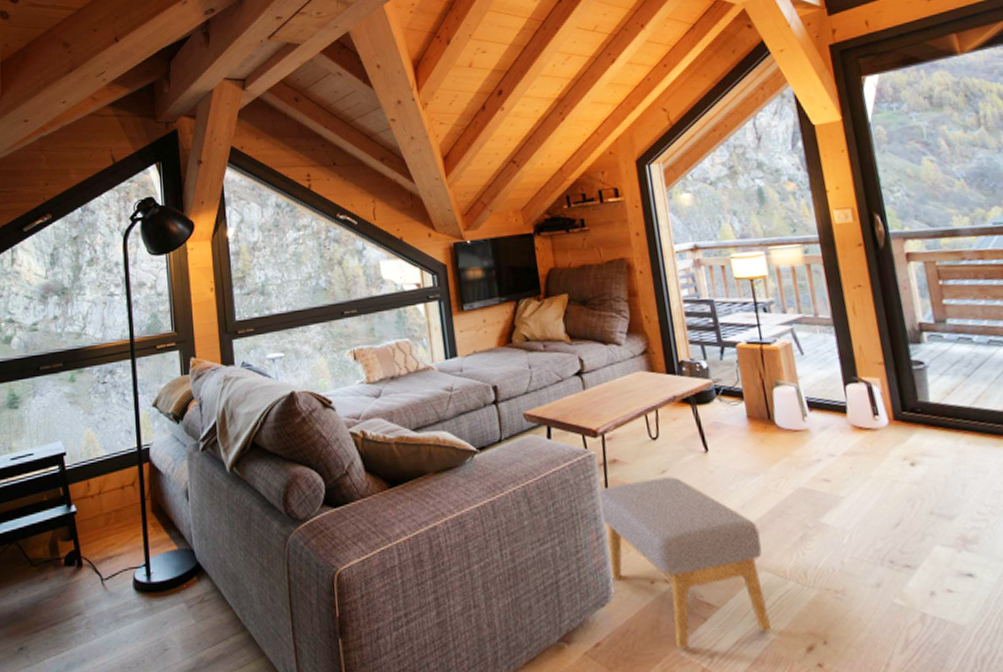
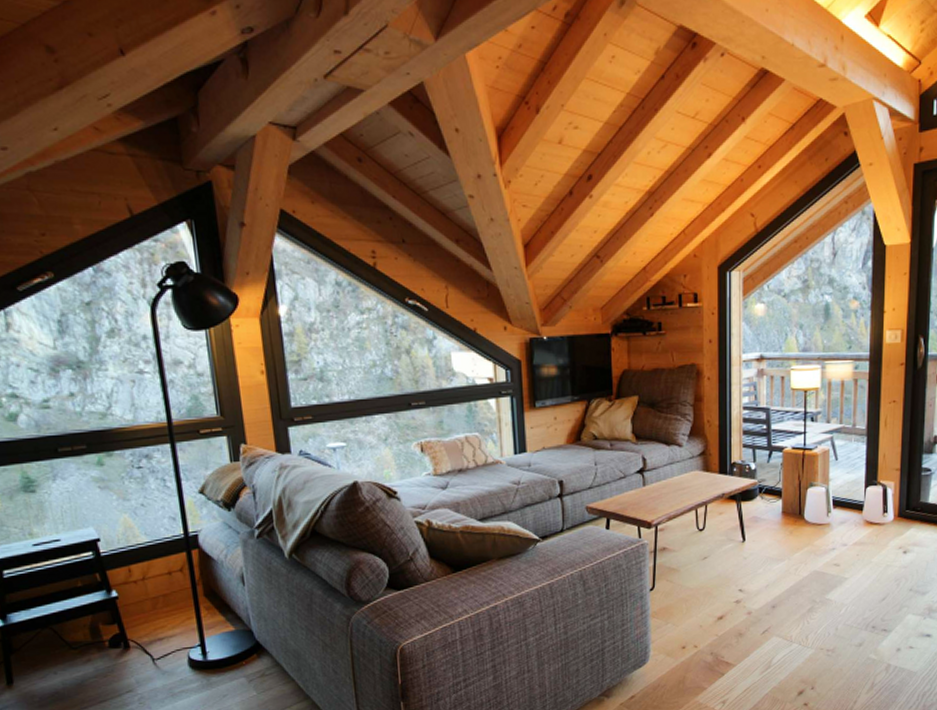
footstool: present [596,476,772,649] -> none [645,562,776,697]

